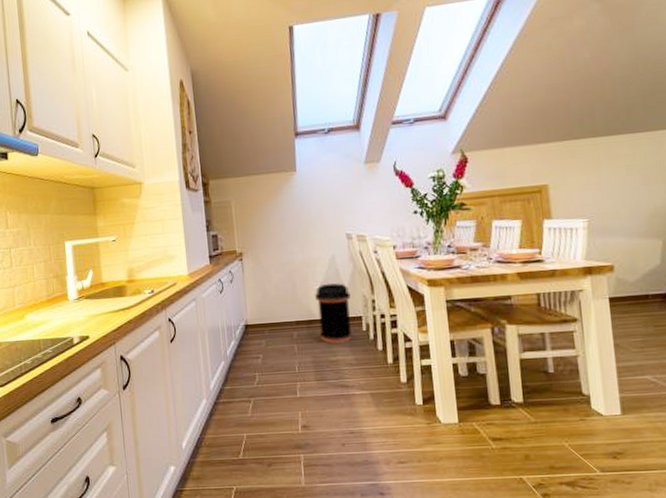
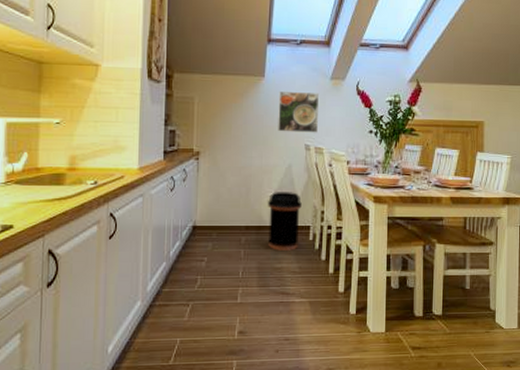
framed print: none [312,179,358,224] -> present [278,92,320,133]

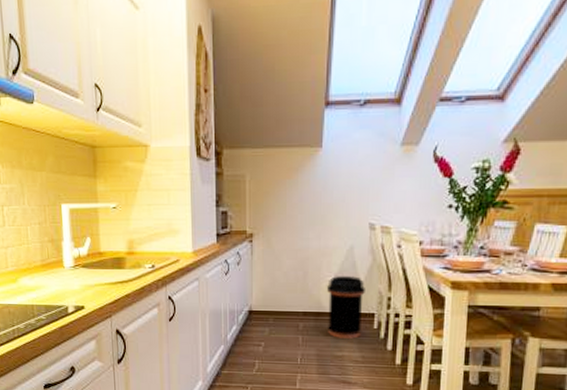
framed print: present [278,92,320,133] -> none [338,163,387,210]

